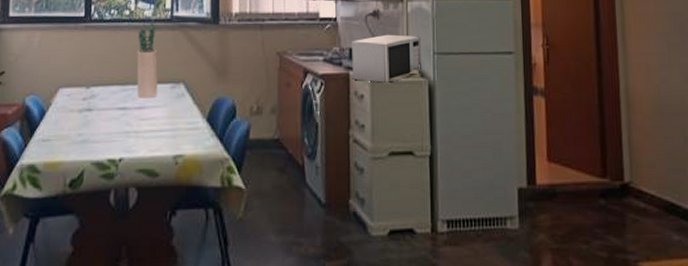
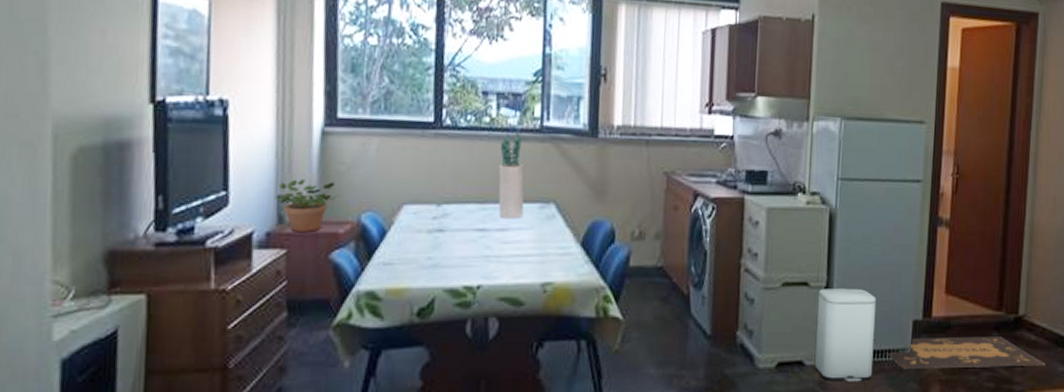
microwave: present [352,34,421,84] -> none [747,156,825,210]
pedal bin: none [424,156,483,250] -> present [815,287,877,382]
doormat: none [480,204,658,239] -> present [873,336,1045,370]

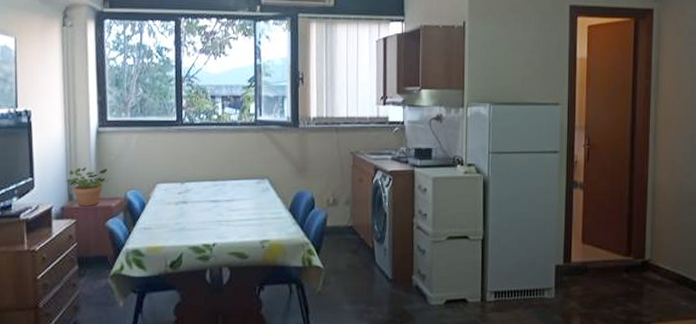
vase: present [498,129,525,220] -> none [225,123,245,193]
pedal bin: present [815,287,877,382] -> none [476,240,525,315]
doormat: present [873,336,1045,370] -> none [523,277,669,306]

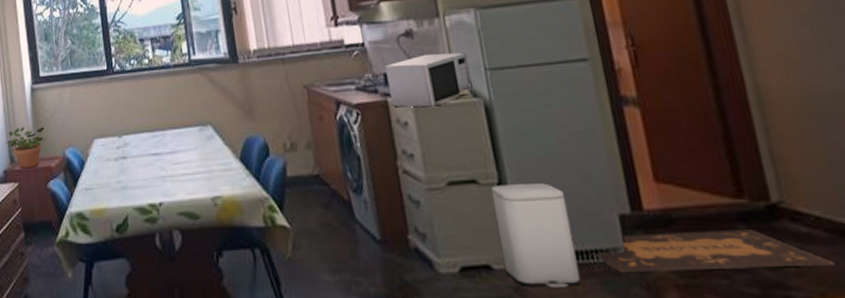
microwave: none [417,136,478,179] -> present [385,52,473,108]
pedal bin: none [476,240,525,315] -> present [491,183,581,288]
doormat: none [523,277,669,306] -> present [571,229,834,274]

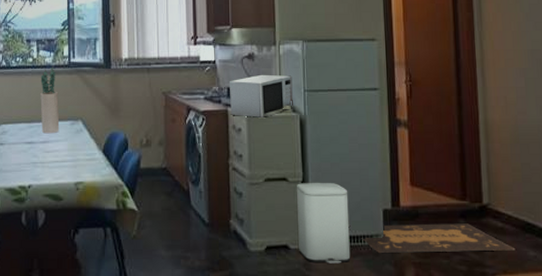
vase: none [159,65,188,143] -> present [40,65,60,134]

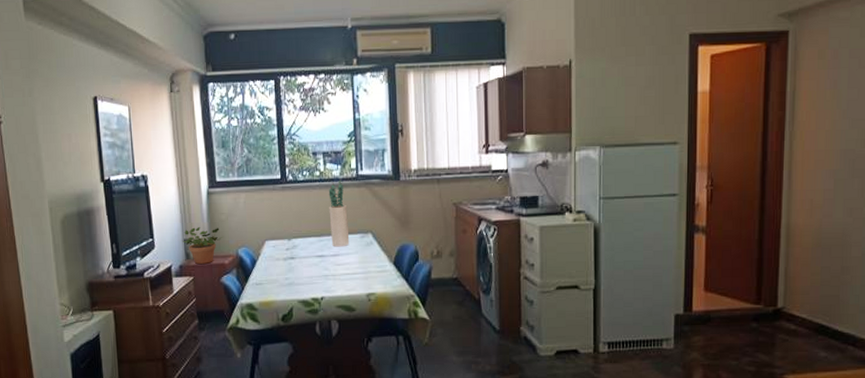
microwave: present [230,74,293,119] -> none [522,182,588,228]
pedal bin: present [297,182,351,264] -> none [588,289,640,366]
doormat: present [348,223,515,254] -> none [639,327,805,357]

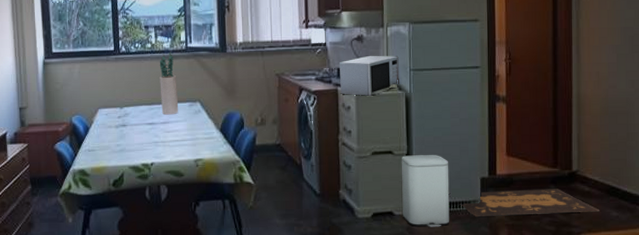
potted plant: present [183,227,223,265] -> none [18,96,58,132]
microwave: none [522,182,588,228] -> present [340,55,399,97]
pedal bin: none [588,289,640,366] -> present [402,154,450,227]
doormat: none [639,327,805,357] -> present [448,189,599,218]

